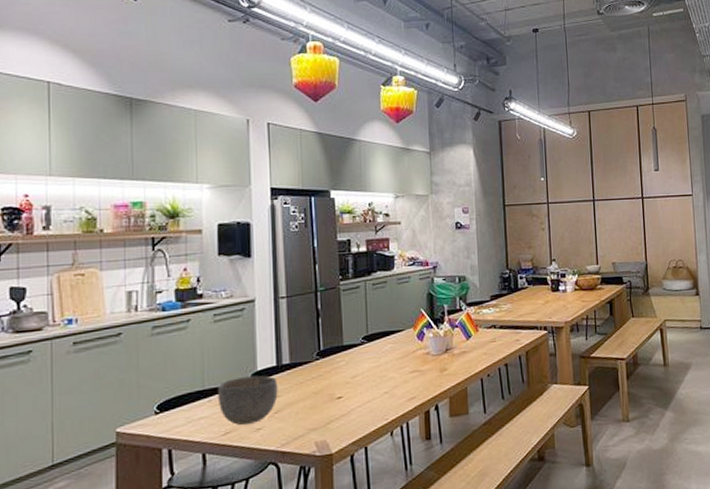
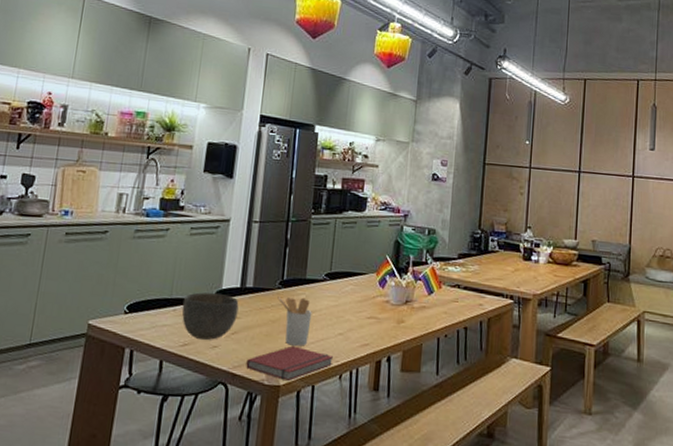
book: none [294,412,382,448] -> present [246,345,333,381]
utensil holder: none [317,365,355,413] -> present [277,296,312,346]

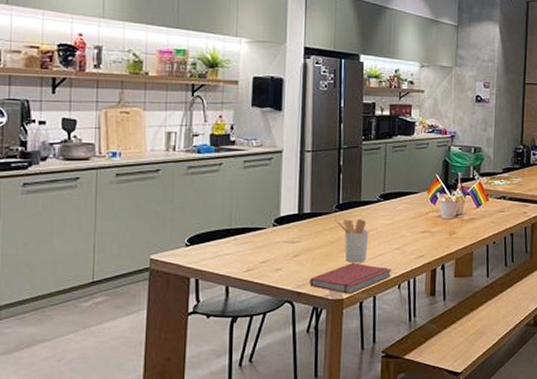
bowl: present [181,292,239,340] -> none [242,220,298,264]

